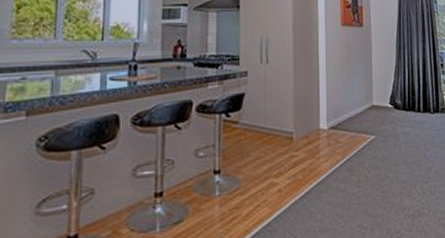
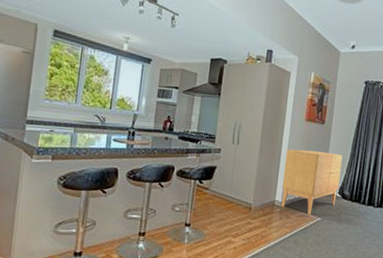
sideboard: none [324,58,389,135] -> present [282,149,343,215]

